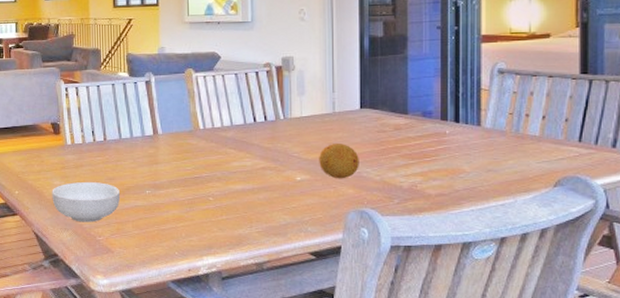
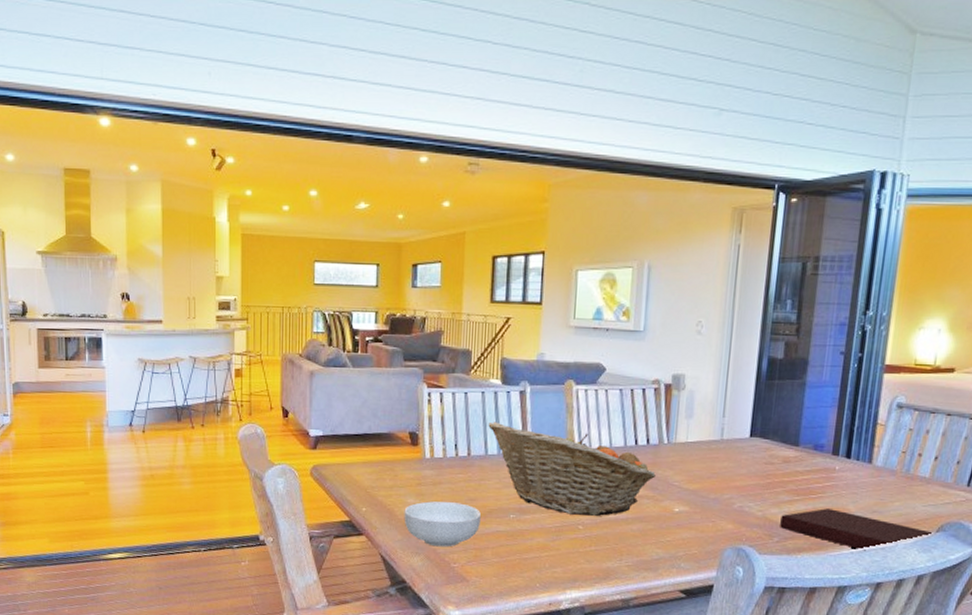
fruit basket: none [120,109,276,188] -> present [488,421,656,516]
fruit: present [319,144,359,179] -> none [700,474,743,513]
notebook: none [399,170,549,208] -> present [780,508,932,551]

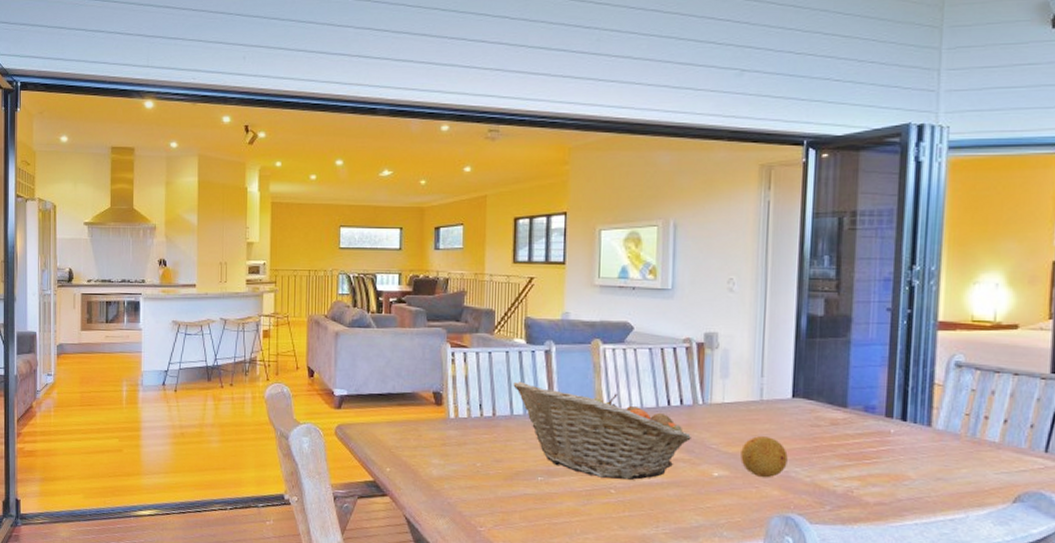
cereal bowl: present [404,501,482,547] -> none [428,462,508,510]
fruit: none [700,474,743,513] -> present [740,436,788,478]
notebook: present [780,508,932,551] -> none [832,475,1008,522]

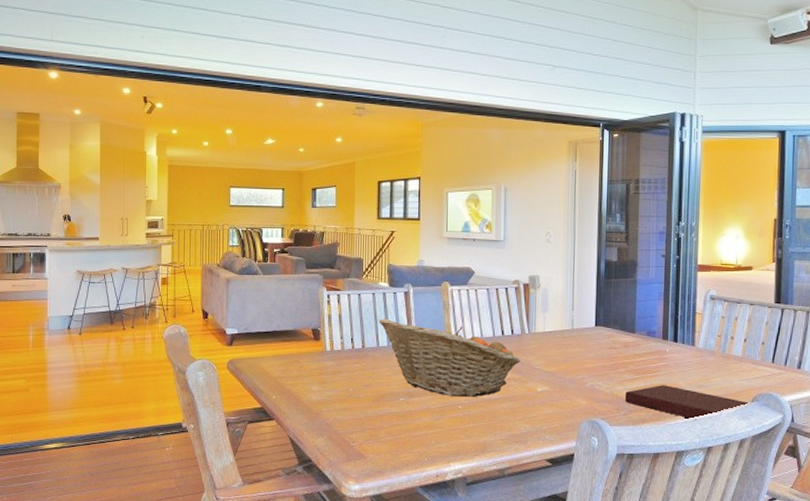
fruit: present [740,436,788,478] -> none [558,358,593,391]
notebook: none [832,475,1008,522] -> present [625,385,748,420]

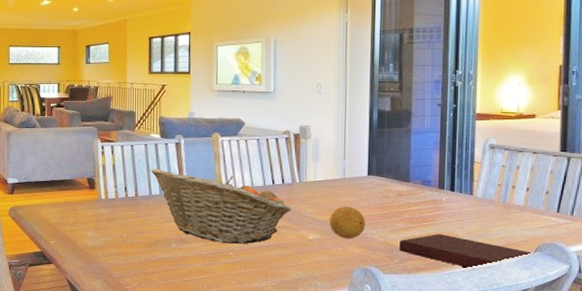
fruit: none [558,358,593,391] -> present [329,207,365,239]

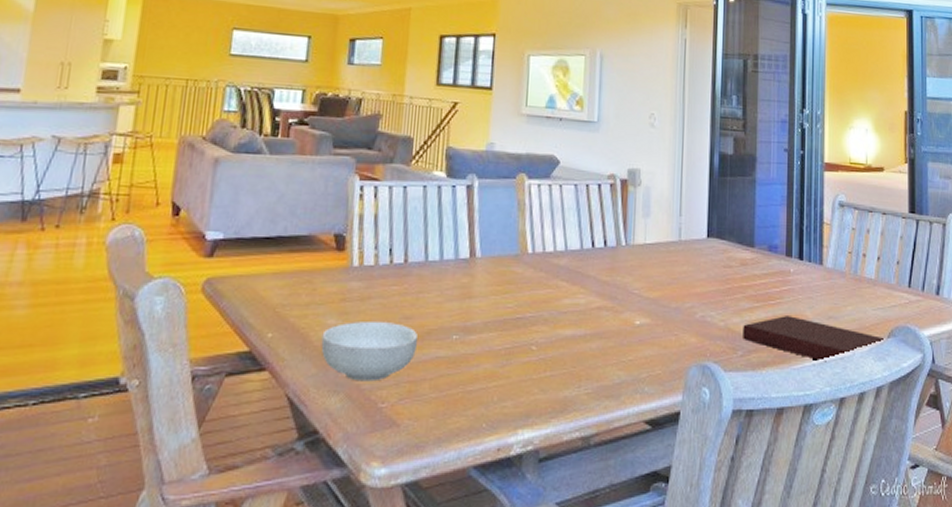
cereal bowl: none [85,234,149,273] -> present [321,322,419,382]
fruit basket: present [151,168,291,244] -> none [430,221,614,333]
fruit: present [329,207,365,239] -> none [661,279,704,324]

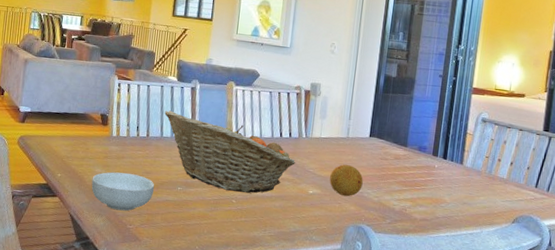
fruit basket: none [430,221,614,333] -> present [165,110,295,193]
fruit: none [661,279,704,324] -> present [329,164,363,197]
notebook: present [743,316,884,362] -> none [391,198,509,235]

